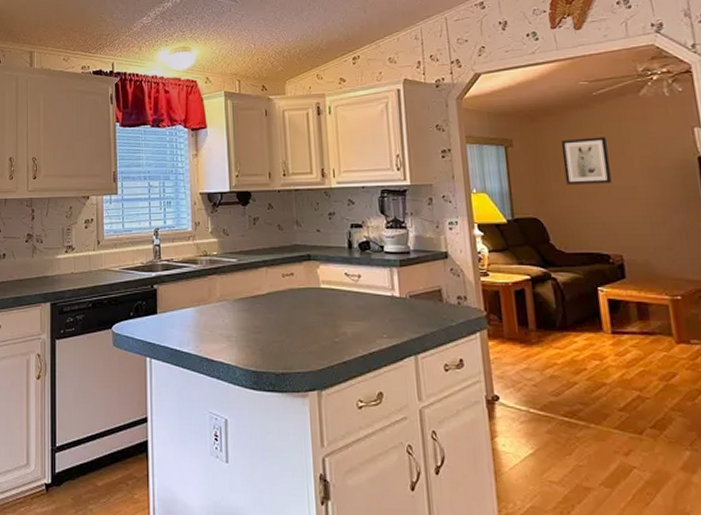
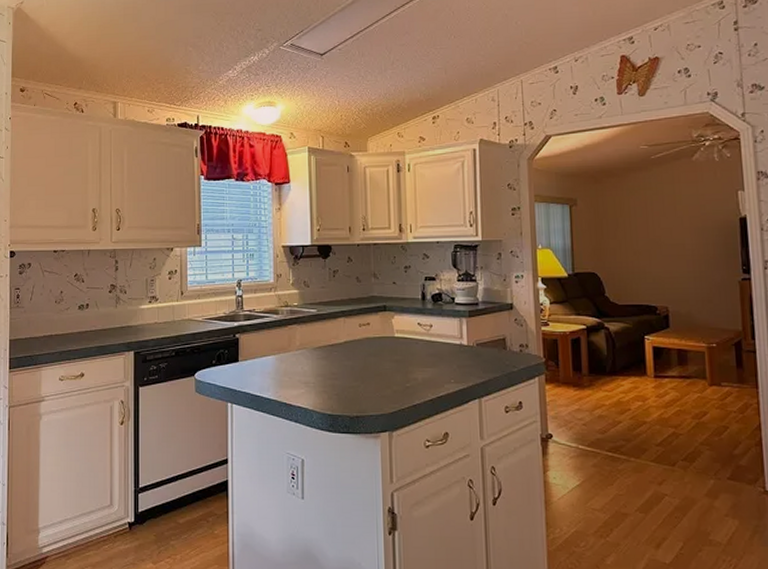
wall art: present [561,137,612,185] -> none [620,198,663,242]

